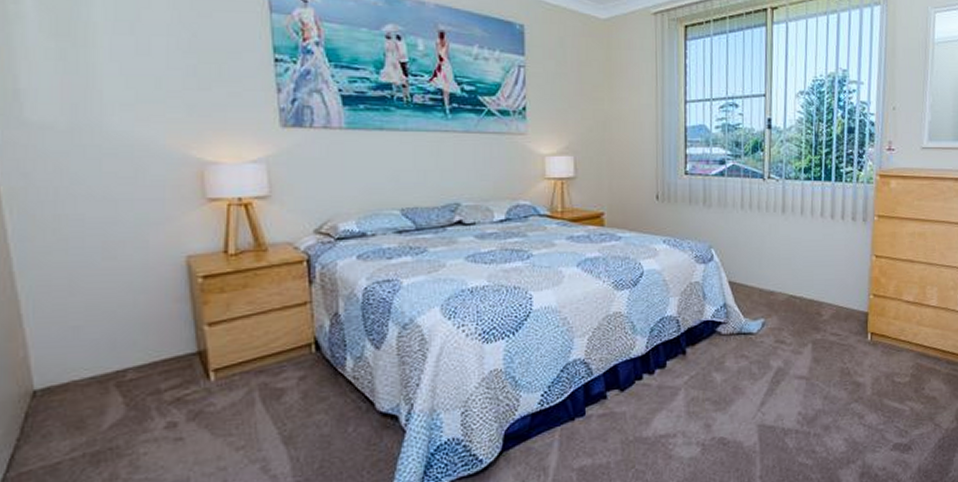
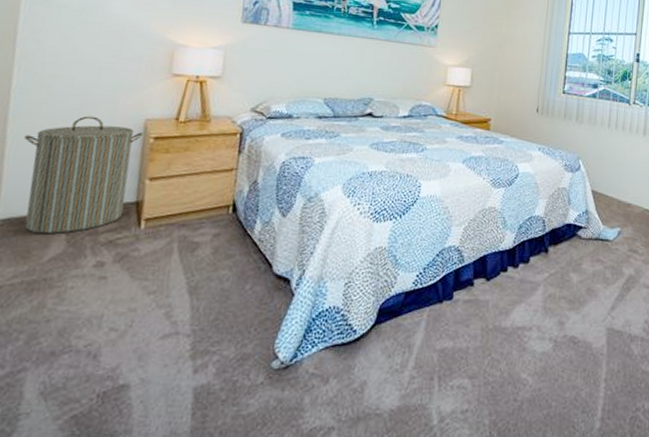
laundry hamper: none [41,259,188,401] -> present [24,116,144,234]

